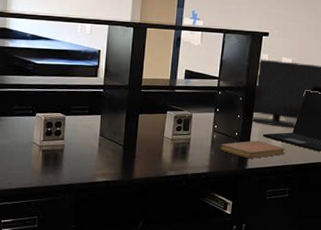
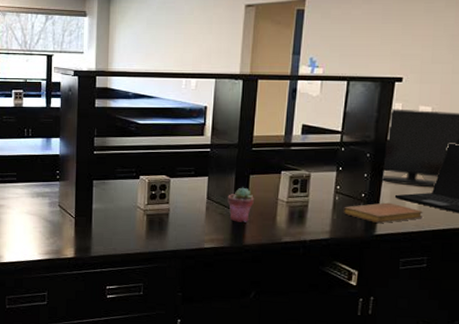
potted succulent: none [118,125,143,158] -> present [227,187,254,222]

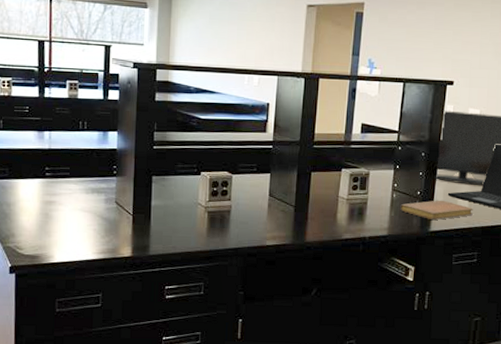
potted succulent: present [227,187,254,222] -> none [289,184,315,220]

